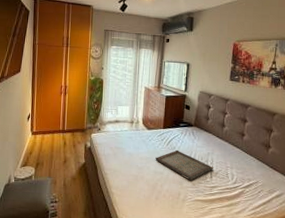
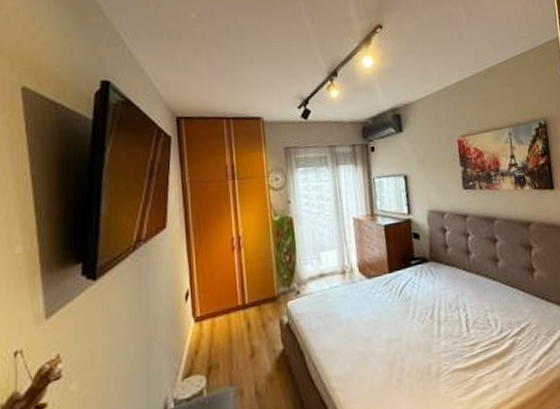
serving tray: present [155,150,214,181] -> none [386,300,469,342]

